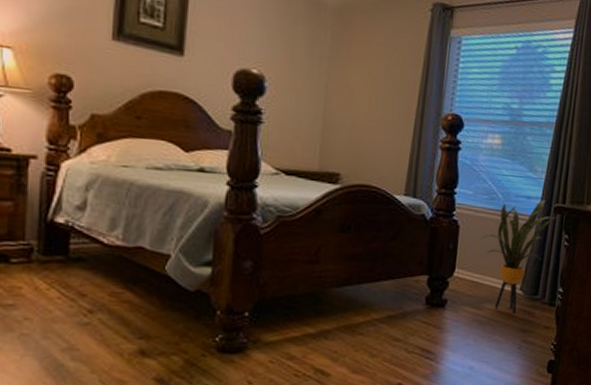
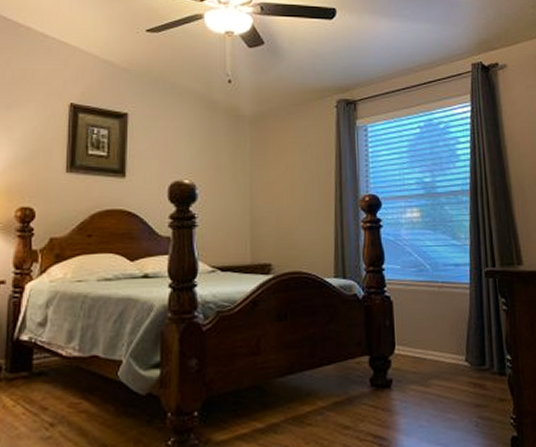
house plant: present [479,199,559,313] -> none [415,265,491,387]

